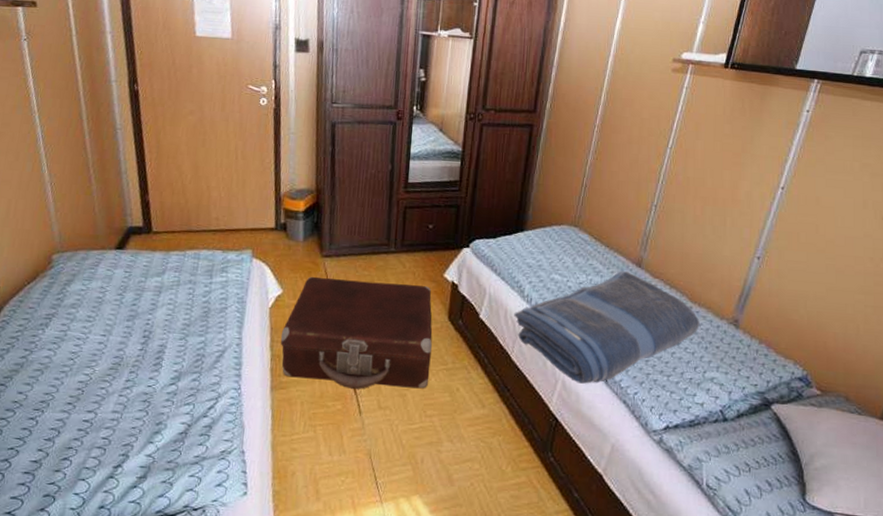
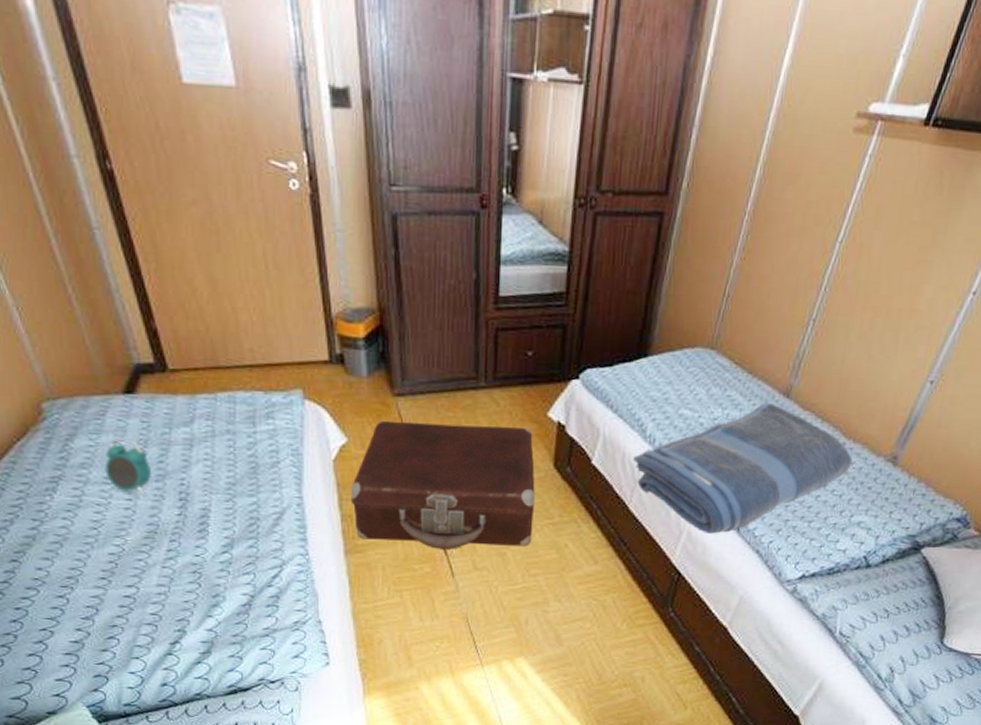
alarm clock: none [89,284,126,332] -> present [105,438,151,495]

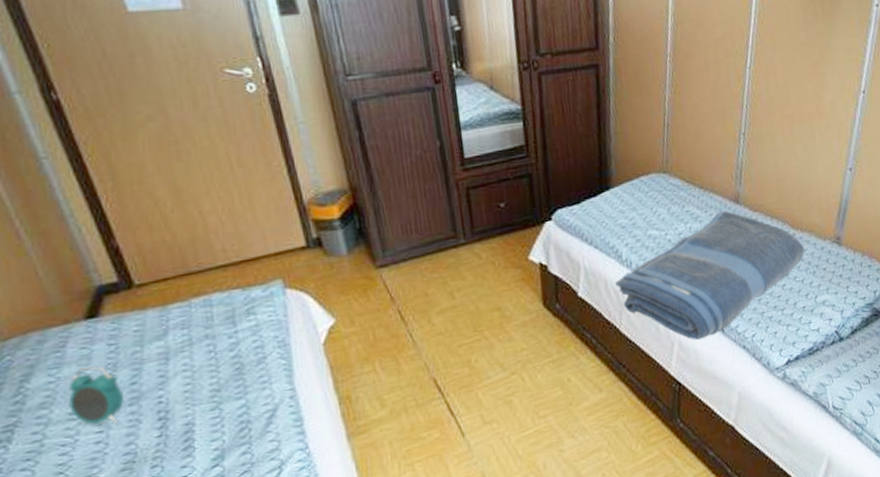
suitcase: present [350,420,535,549] -> none [345,274,535,418]

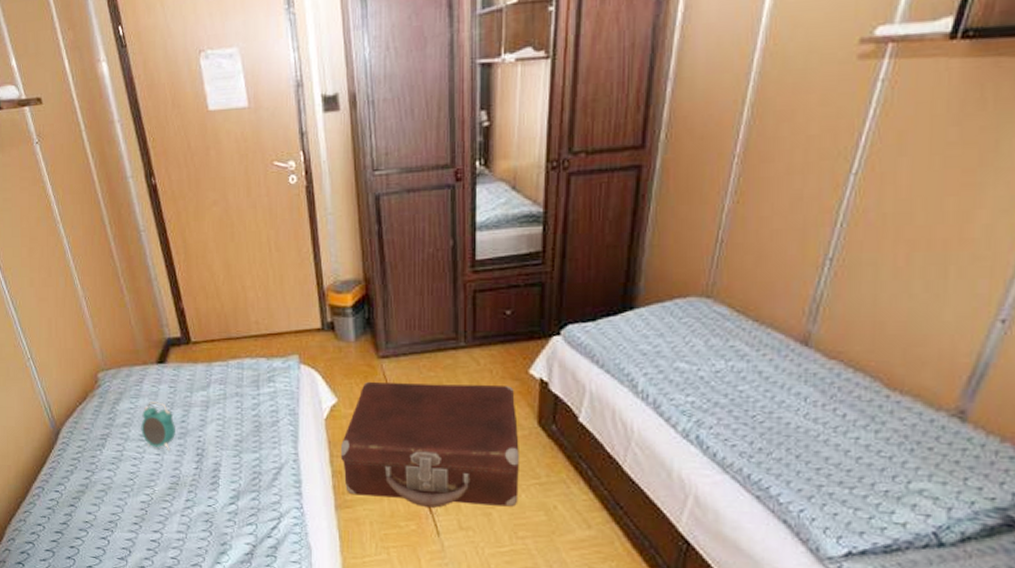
suitcase: none [345,274,535,418] -> present [340,381,519,508]
towel: present [615,210,805,340] -> none [625,351,902,500]

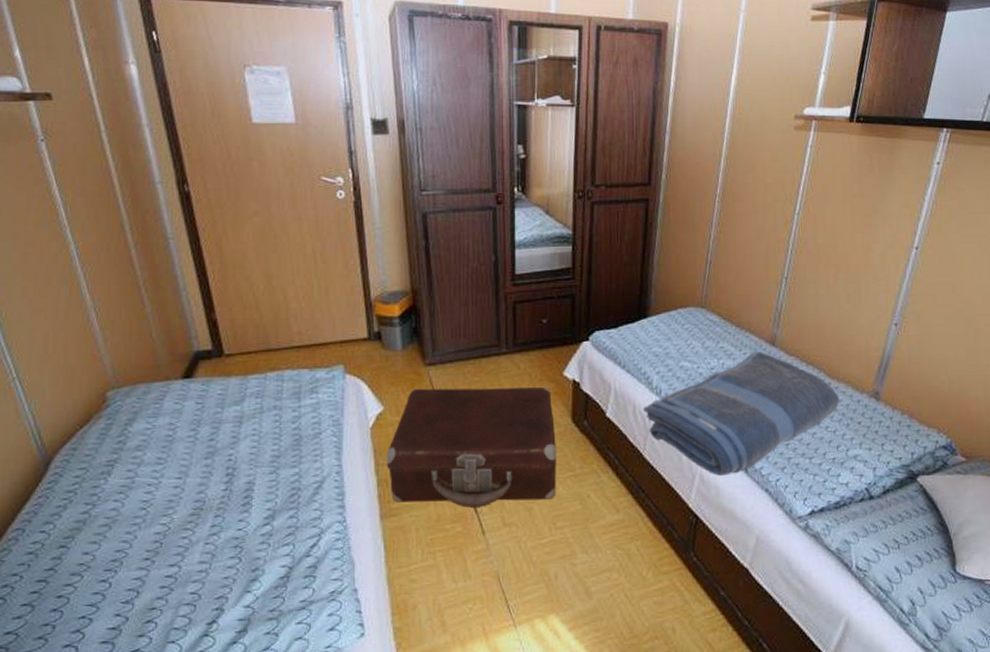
alarm clock: present [141,401,175,450] -> none [159,420,202,473]
towel: none [625,351,902,500] -> present [643,350,840,476]

